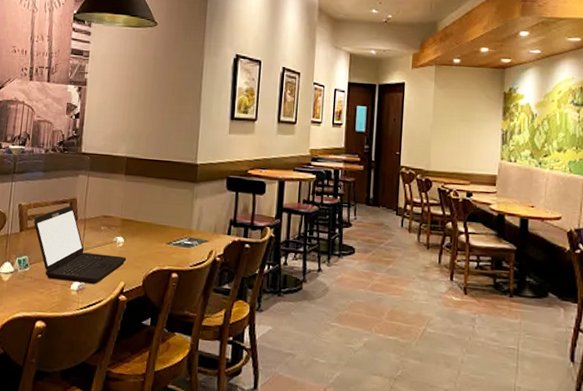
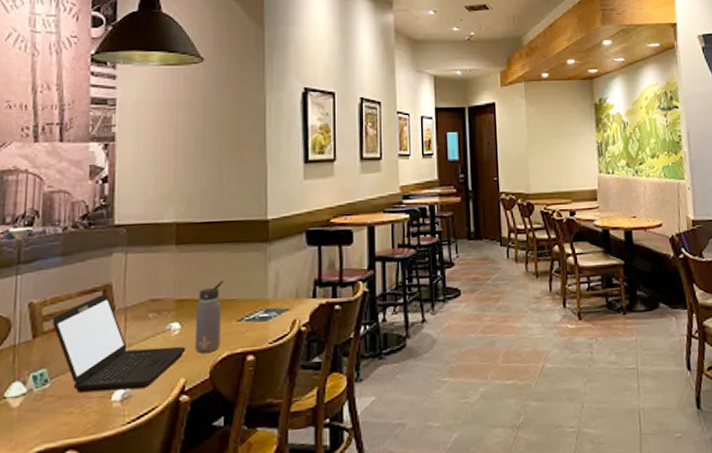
water bottle: none [133,208,159,265] -> present [195,279,224,353]

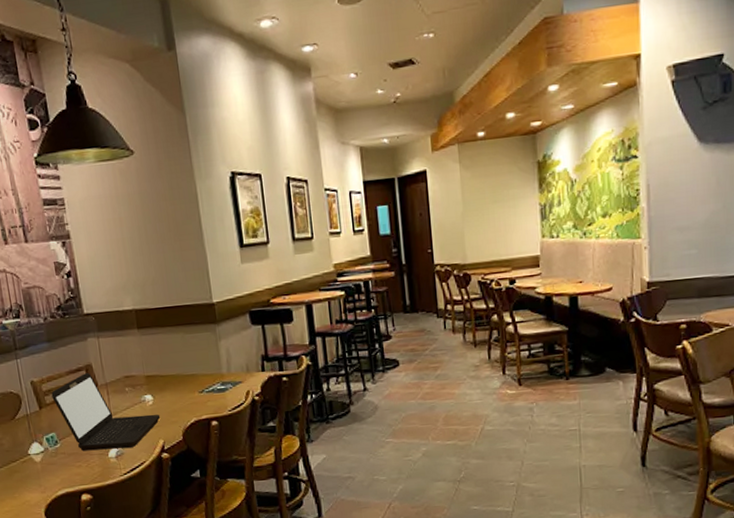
water bottle: present [195,279,224,353] -> none [163,358,188,420]

